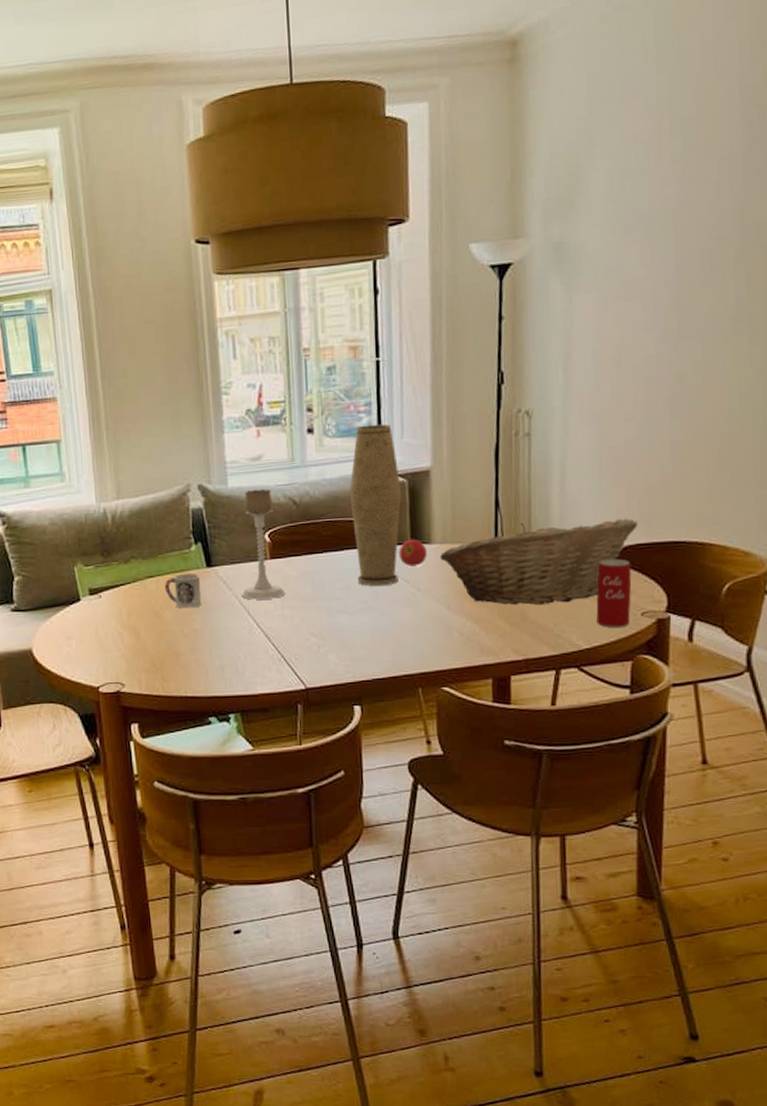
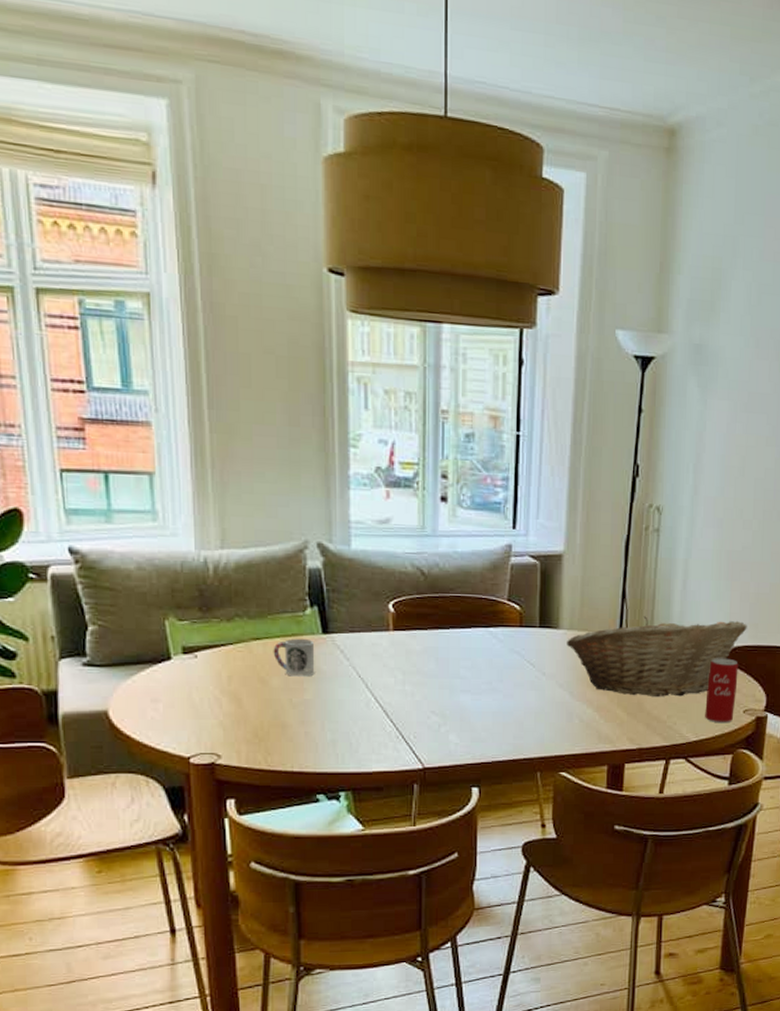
candle holder: present [241,489,286,600] -> none [359,554,408,673]
vase: present [350,424,402,587] -> none [481,500,534,668]
fruit: present [398,539,427,567] -> none [526,622,554,650]

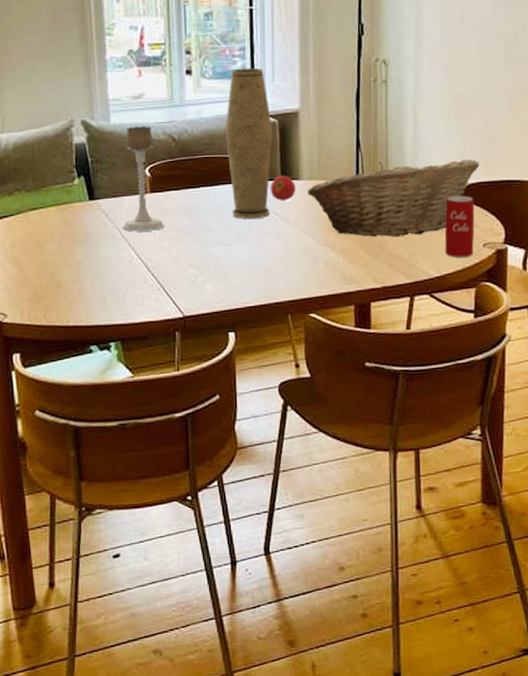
cup: present [273,638,315,677] -> none [47,205,84,240]
candle holder: none [359,554,408,673] -> present [122,126,165,232]
vase: none [481,500,534,668] -> present [225,67,273,220]
fruit: none [526,622,554,650] -> present [270,175,296,201]

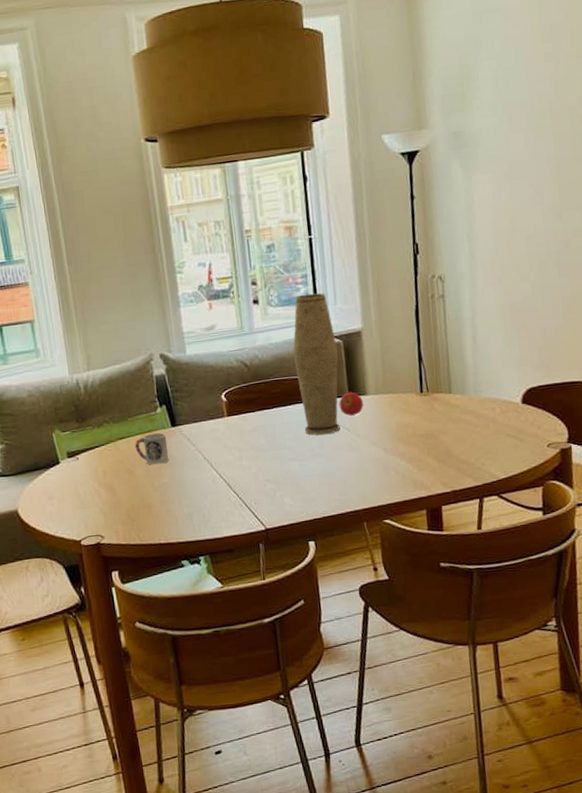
cup: none [47,205,84,240] -> present [135,433,169,465]
candle holder: present [122,126,165,232] -> none [201,354,243,454]
fruit basket: present [308,158,480,237] -> none [375,364,539,445]
beverage can: present [445,195,475,258] -> none [508,399,539,459]

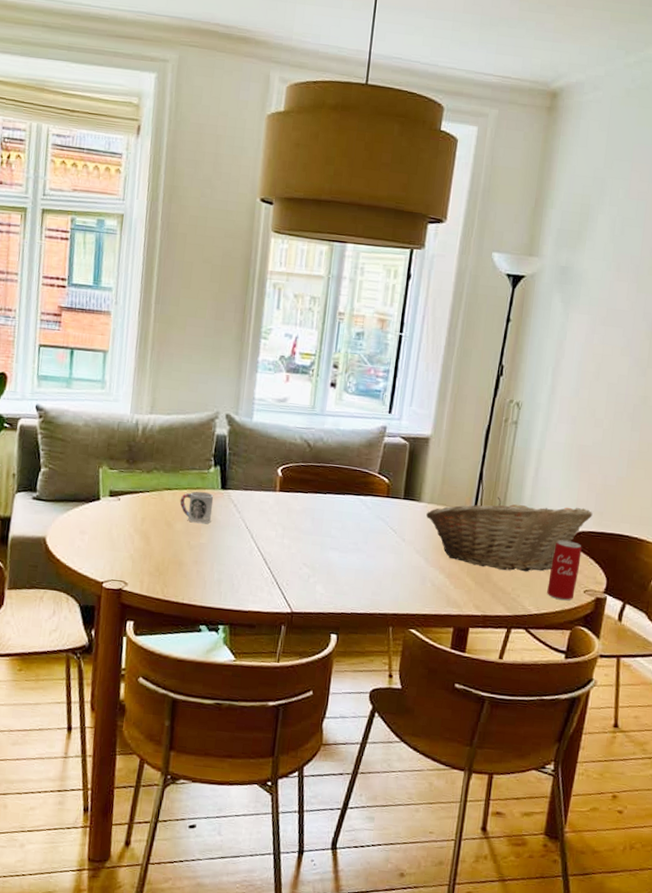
vase: present [293,293,340,435] -> none [352,388,404,532]
fruit: present [338,391,363,416] -> none [391,494,416,520]
fruit basket: none [375,364,539,445] -> present [426,497,593,572]
beverage can: none [508,399,539,459] -> present [547,540,582,601]

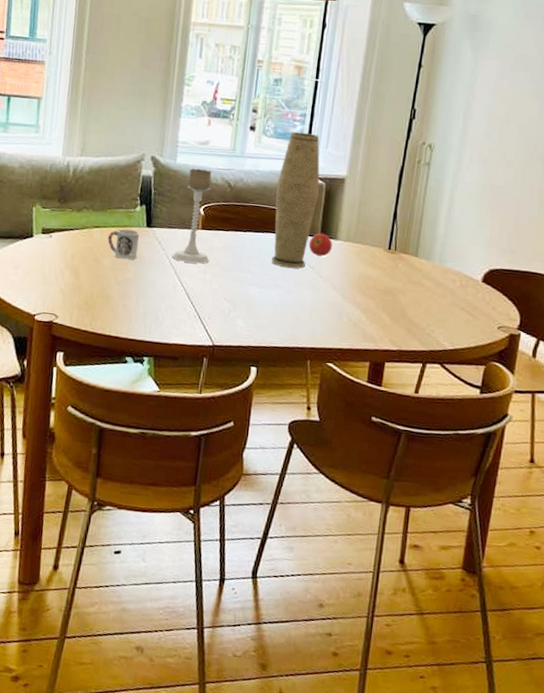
candle holder: none [248,427,290,528] -> present [172,168,212,264]
vase: none [352,388,404,532] -> present [271,131,320,269]
fruit: none [391,494,416,520] -> present [308,233,332,257]
fruit basket: present [426,497,593,572] -> none [342,235,505,308]
beverage can: present [547,540,582,601] -> none [461,277,495,337]

